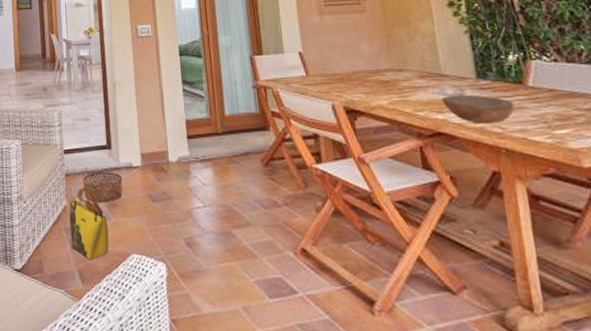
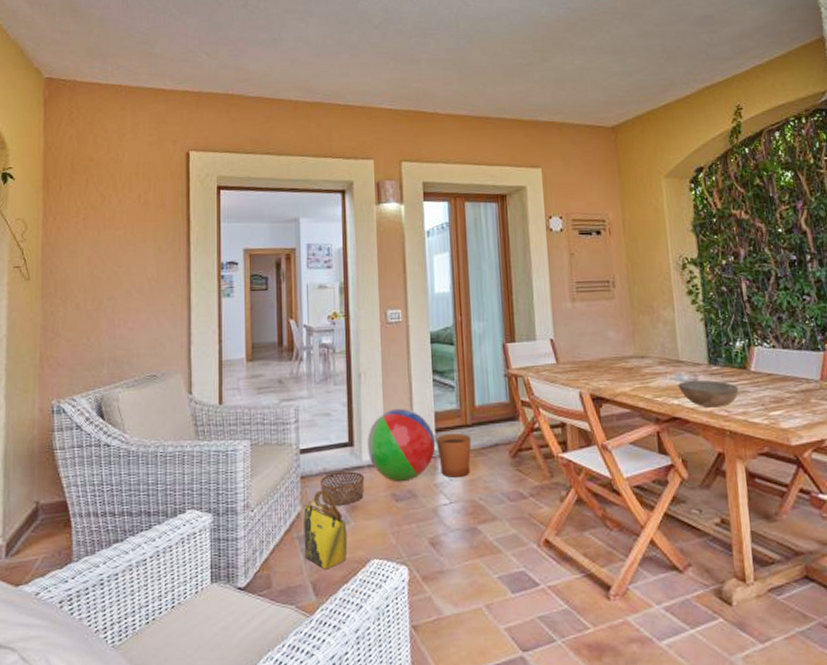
beach ball: none [123,115,188,184] -> present [367,408,436,482]
planter: none [187,140,223,182] -> present [435,433,472,478]

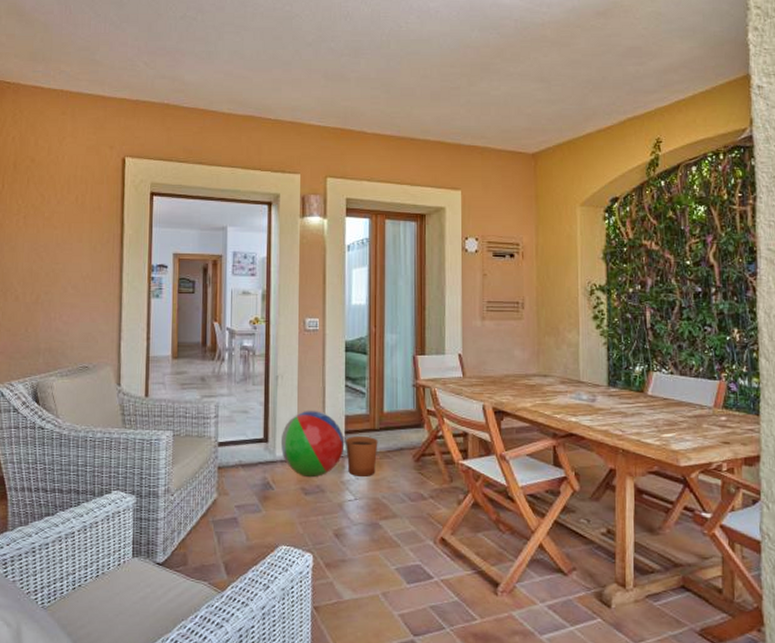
tote bag: present [303,490,348,570] -> none [218,480,259,552]
basket: present [319,471,365,506] -> none [235,465,277,495]
bowl: present [678,380,739,408] -> none [577,400,635,427]

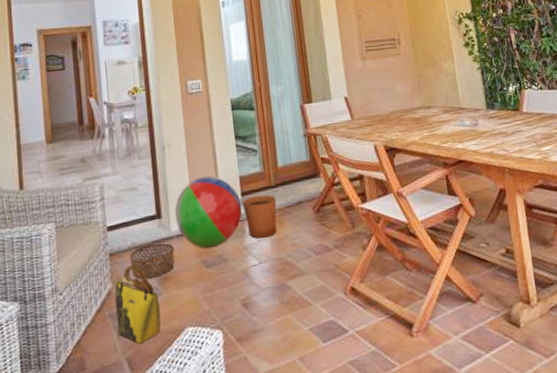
tote bag: none [218,480,259,552] -> present [114,264,161,344]
basket: none [235,465,277,495] -> present [129,243,175,279]

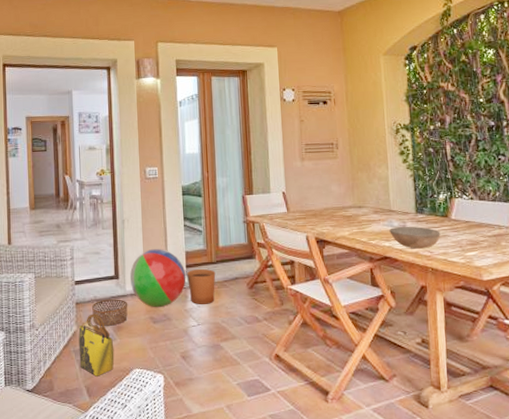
bowl: none [461,123,514,149] -> present [389,226,441,249]

